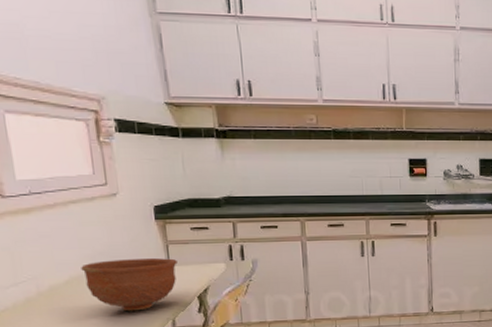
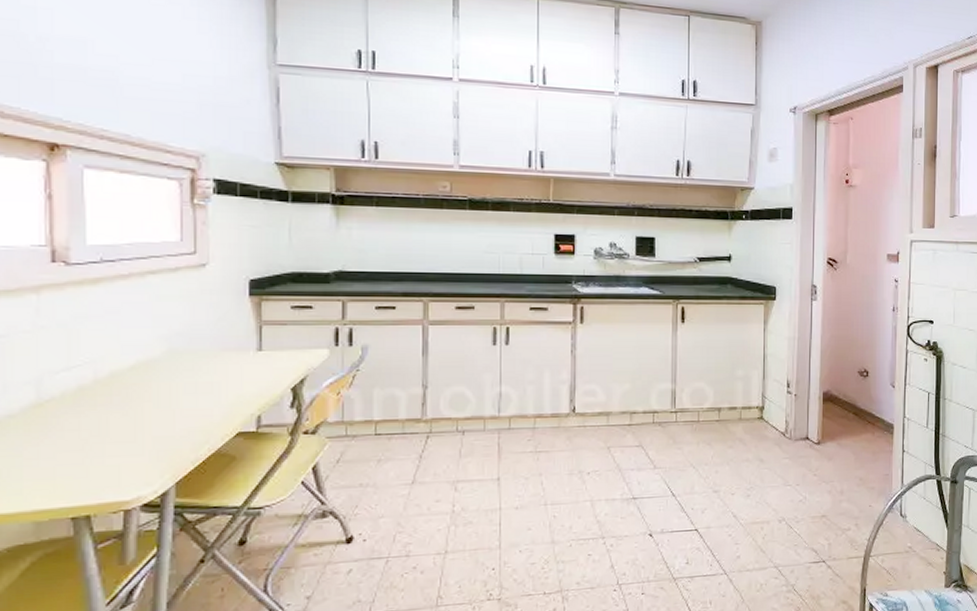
bowl: present [81,258,177,312] -> none [152,341,271,405]

